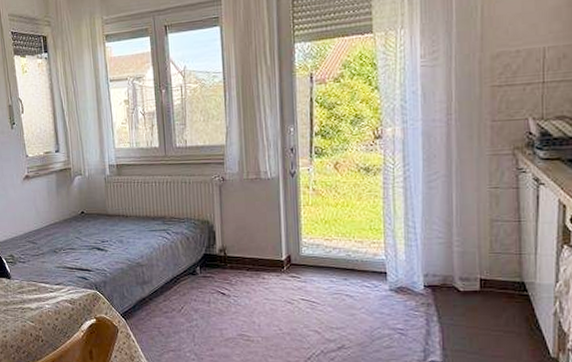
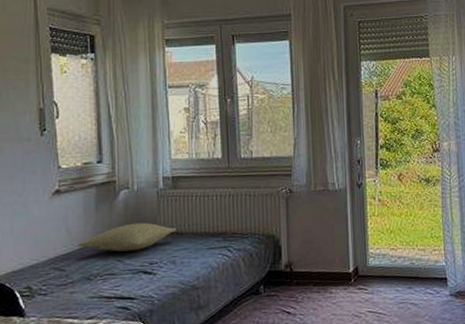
pillow: none [45,205,123,230] -> present [78,222,177,252]

